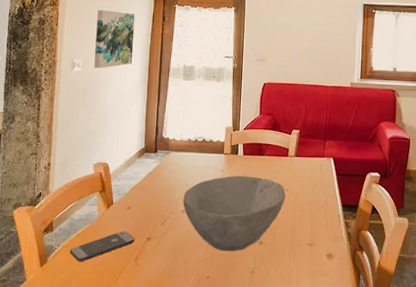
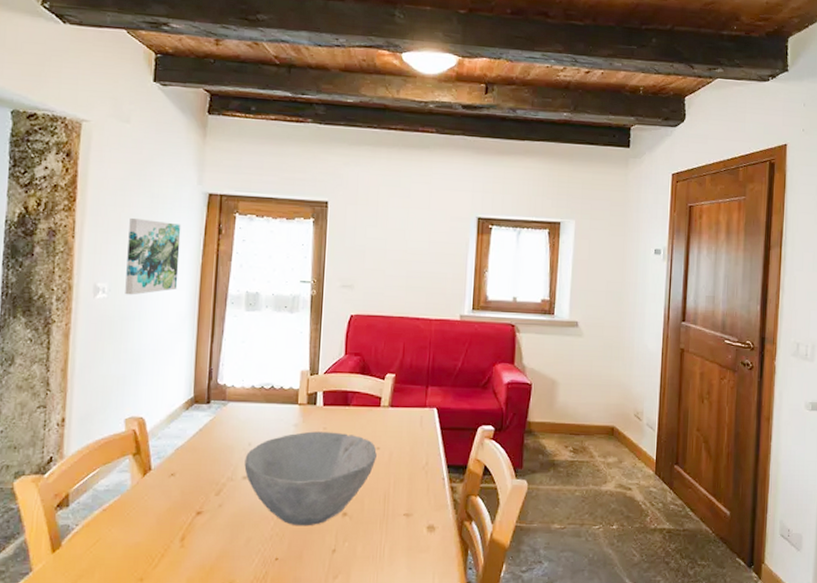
smartphone: present [70,231,135,262] -> none [92,504,180,545]

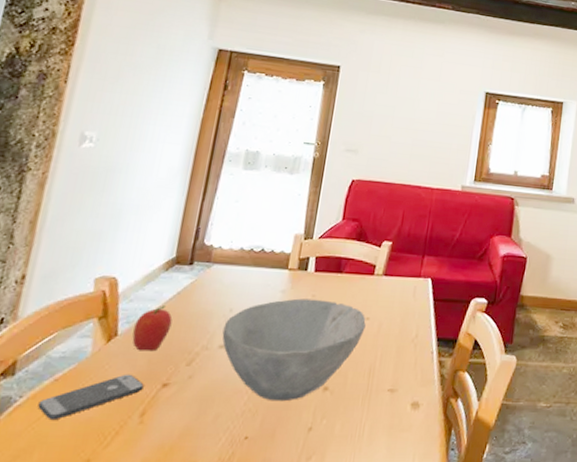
smartphone: none [92,504,180,545] -> present [38,374,144,421]
wall art: present [125,217,181,296] -> none [114,66,186,147]
fruit: none [164,442,198,484] -> present [132,306,173,352]

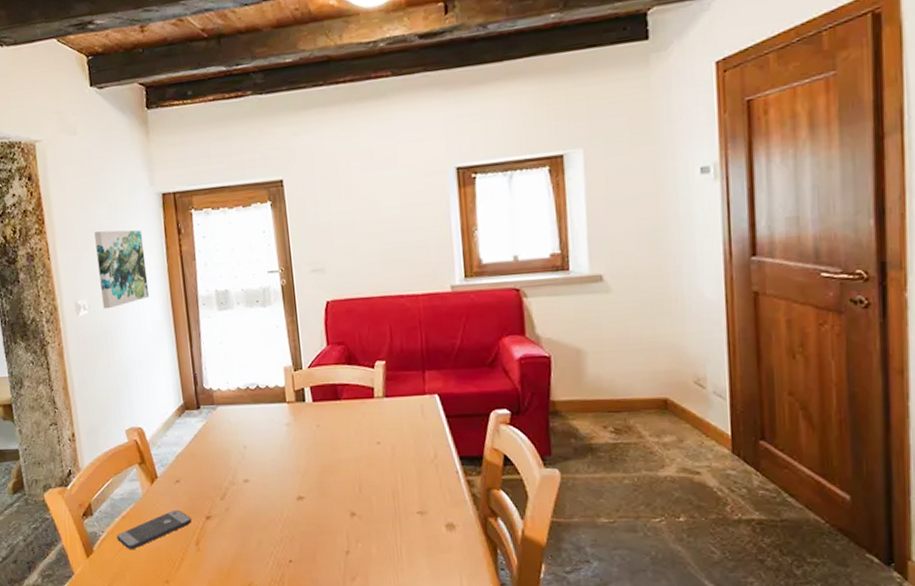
wall art: none [114,66,186,147] -> present [94,230,150,309]
fruit: present [132,306,173,352] -> none [168,448,198,490]
bowl: present [222,298,366,402] -> none [242,428,378,528]

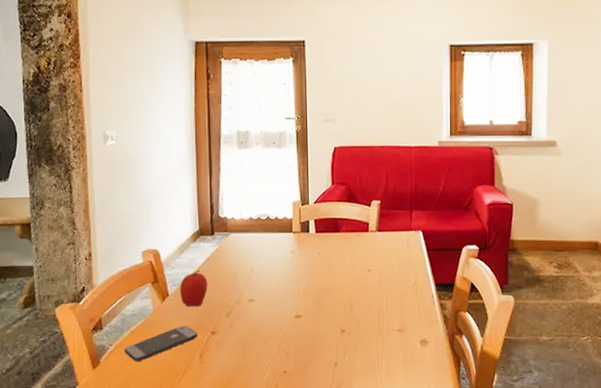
wall art: present [94,230,150,309] -> none [128,69,176,141]
fruit: none [168,448,198,490] -> present [180,270,208,307]

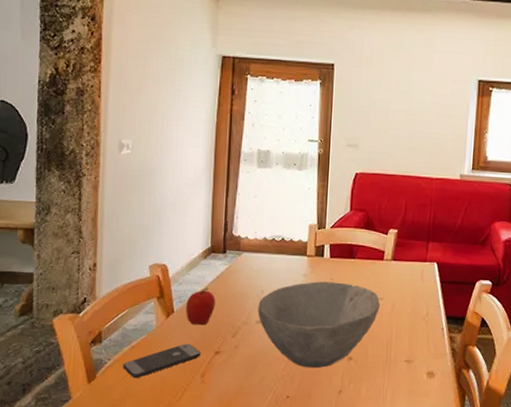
bowl: none [249,256,368,343] -> present [258,281,380,369]

